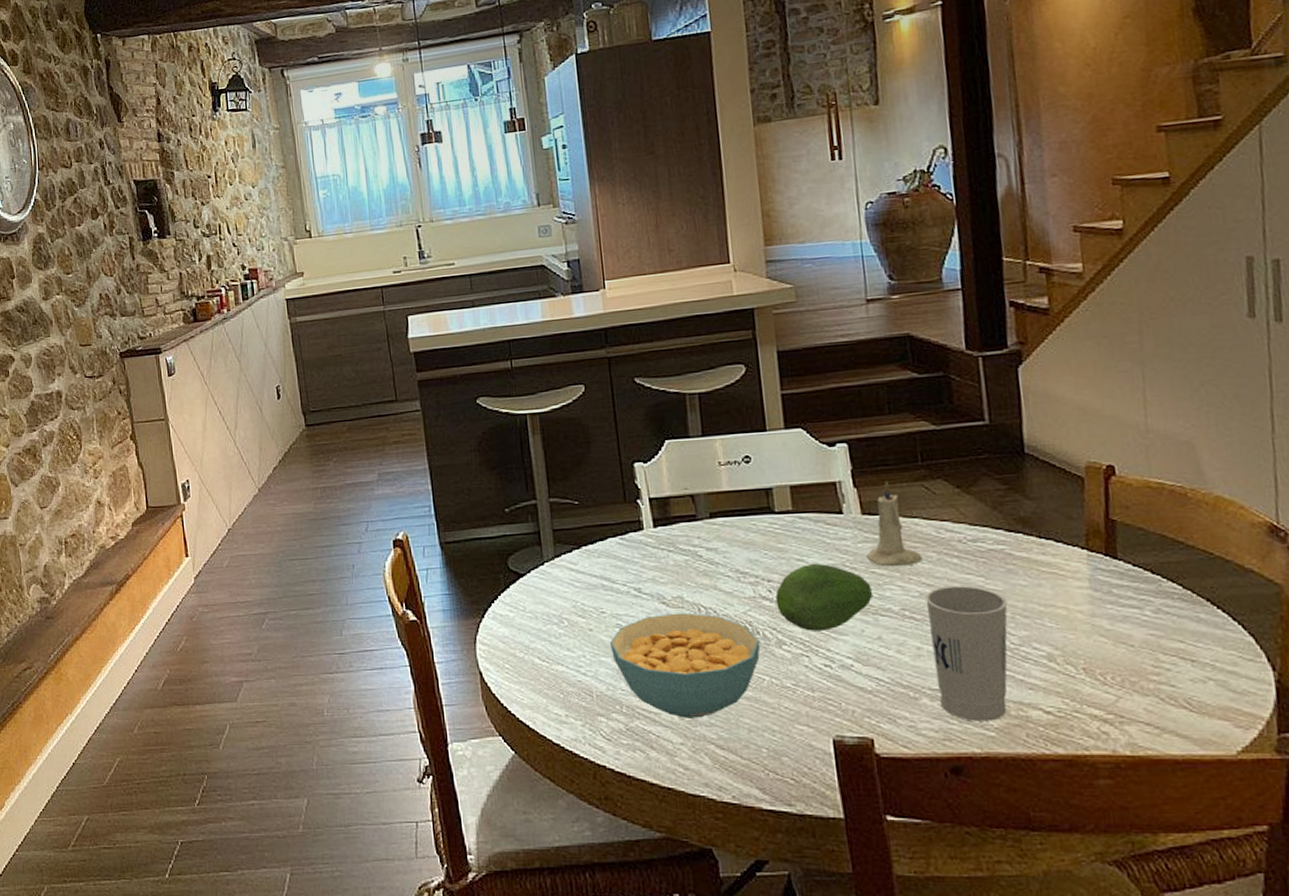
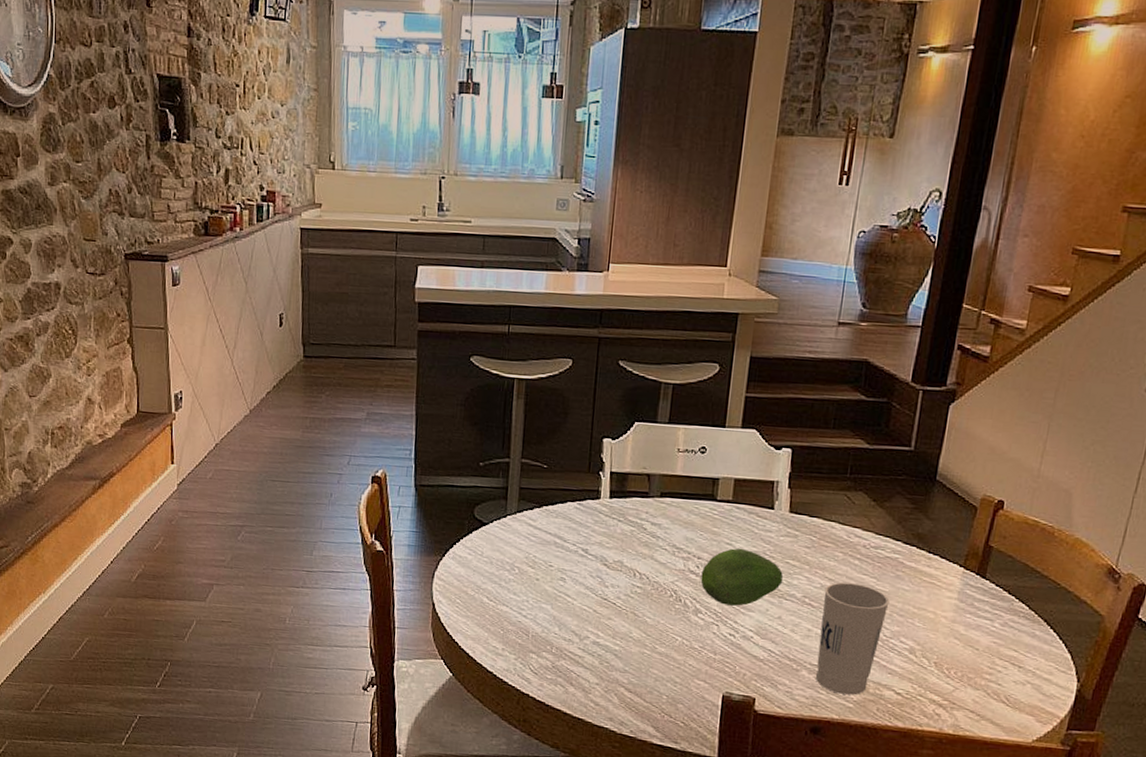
cereal bowl: present [609,613,761,719] -> none [551,574,680,665]
candle: present [865,481,922,567] -> none [784,487,831,561]

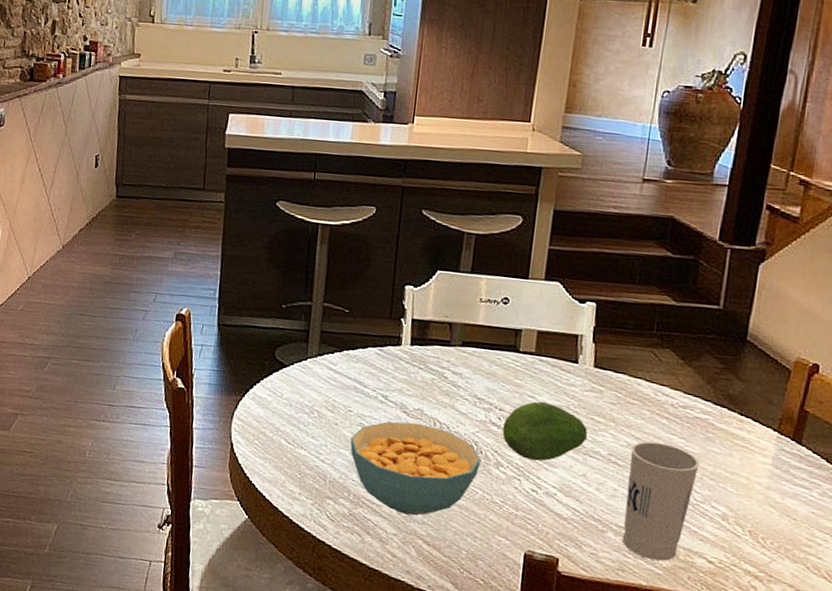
cereal bowl: none [551,574,680,665] -> present [350,421,481,516]

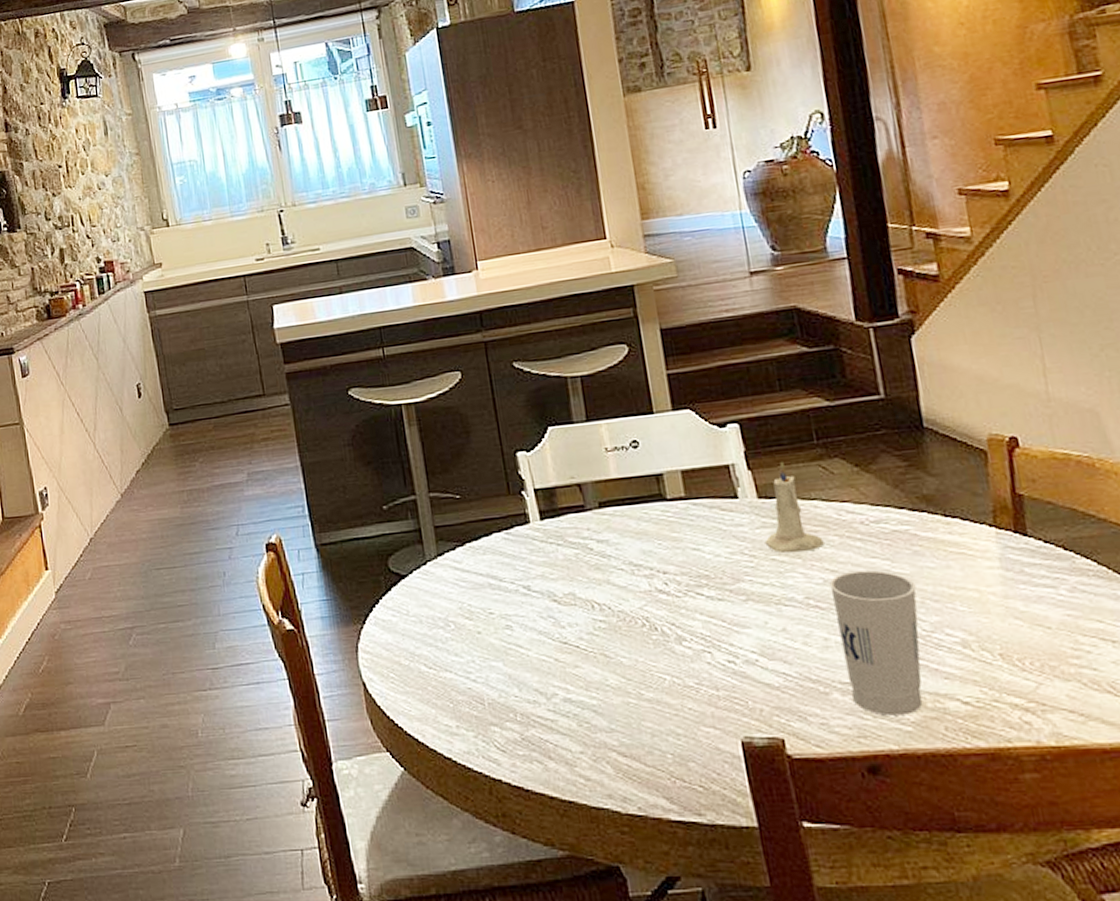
cereal bowl: present [350,421,481,516] -> none [499,610,660,725]
fruit: present [502,401,588,461] -> none [672,551,775,625]
candle: none [589,342,637,418] -> present [764,462,824,554]

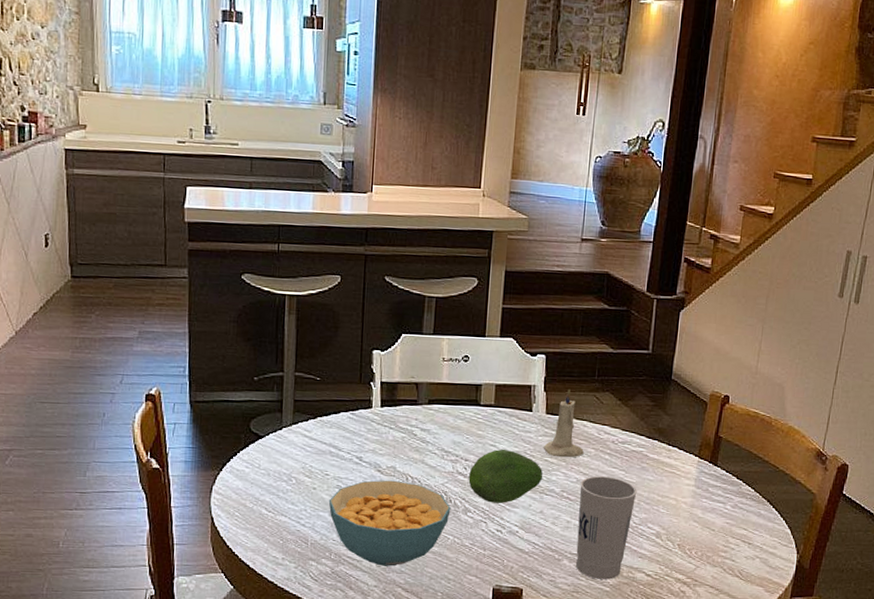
cereal bowl: none [499,610,660,725] -> present [328,480,451,567]
fruit: none [672,551,775,625] -> present [468,449,543,503]

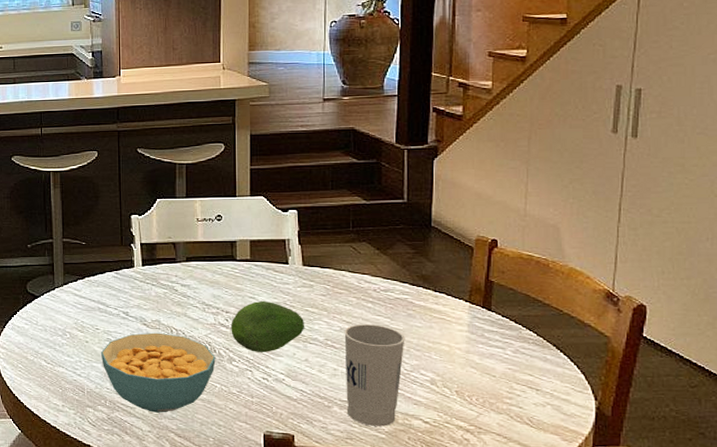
candle: present [543,389,584,458] -> none [302,241,345,307]

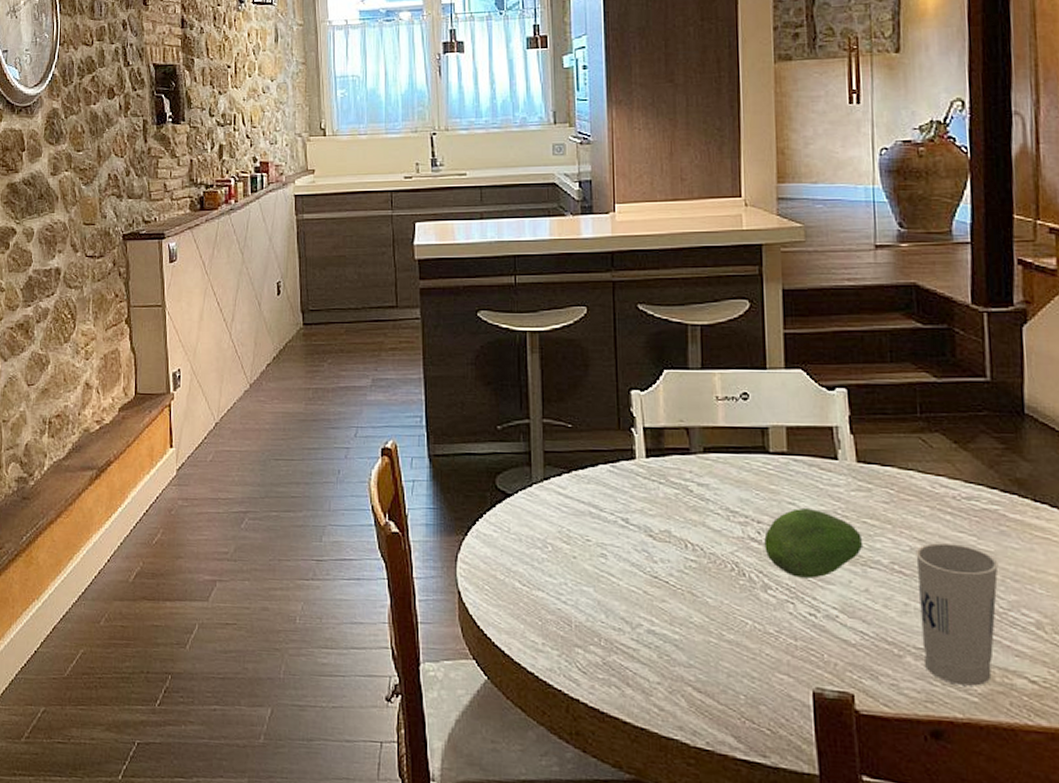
cereal bowl: present [100,332,216,413] -> none [592,547,745,658]

